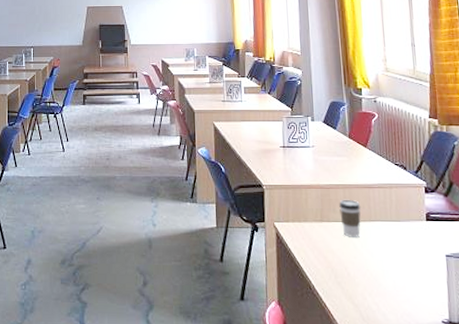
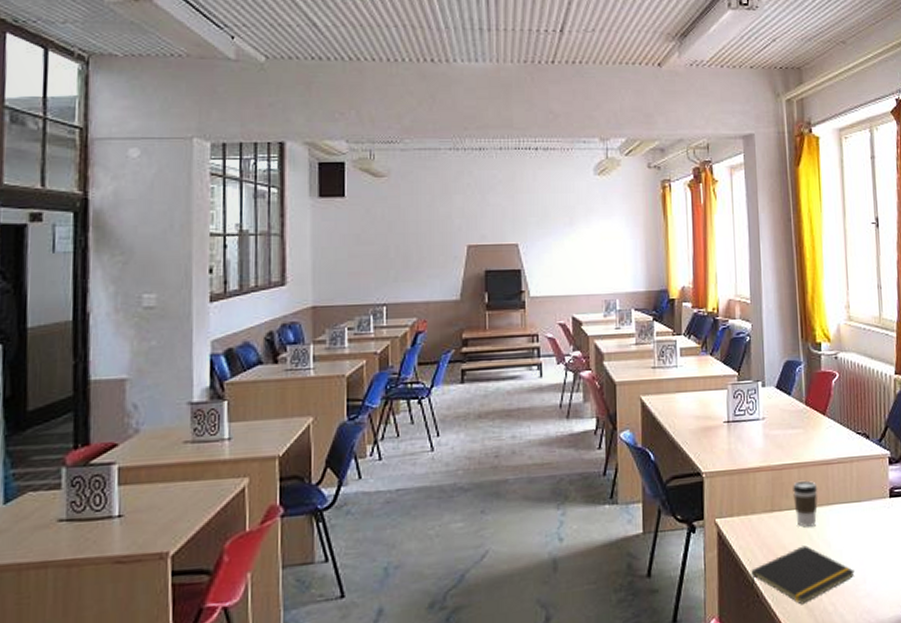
notepad: none [304,252,396,301] -> present [750,545,855,605]

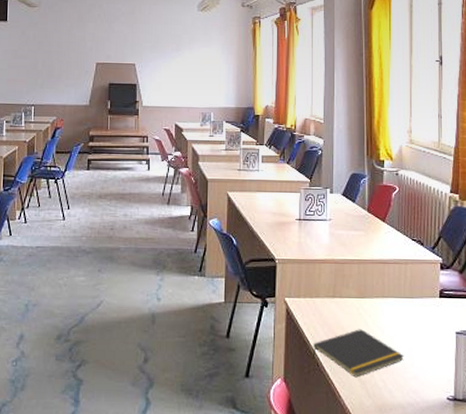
coffee cup: present [793,480,818,527] -> none [353,274,375,314]

